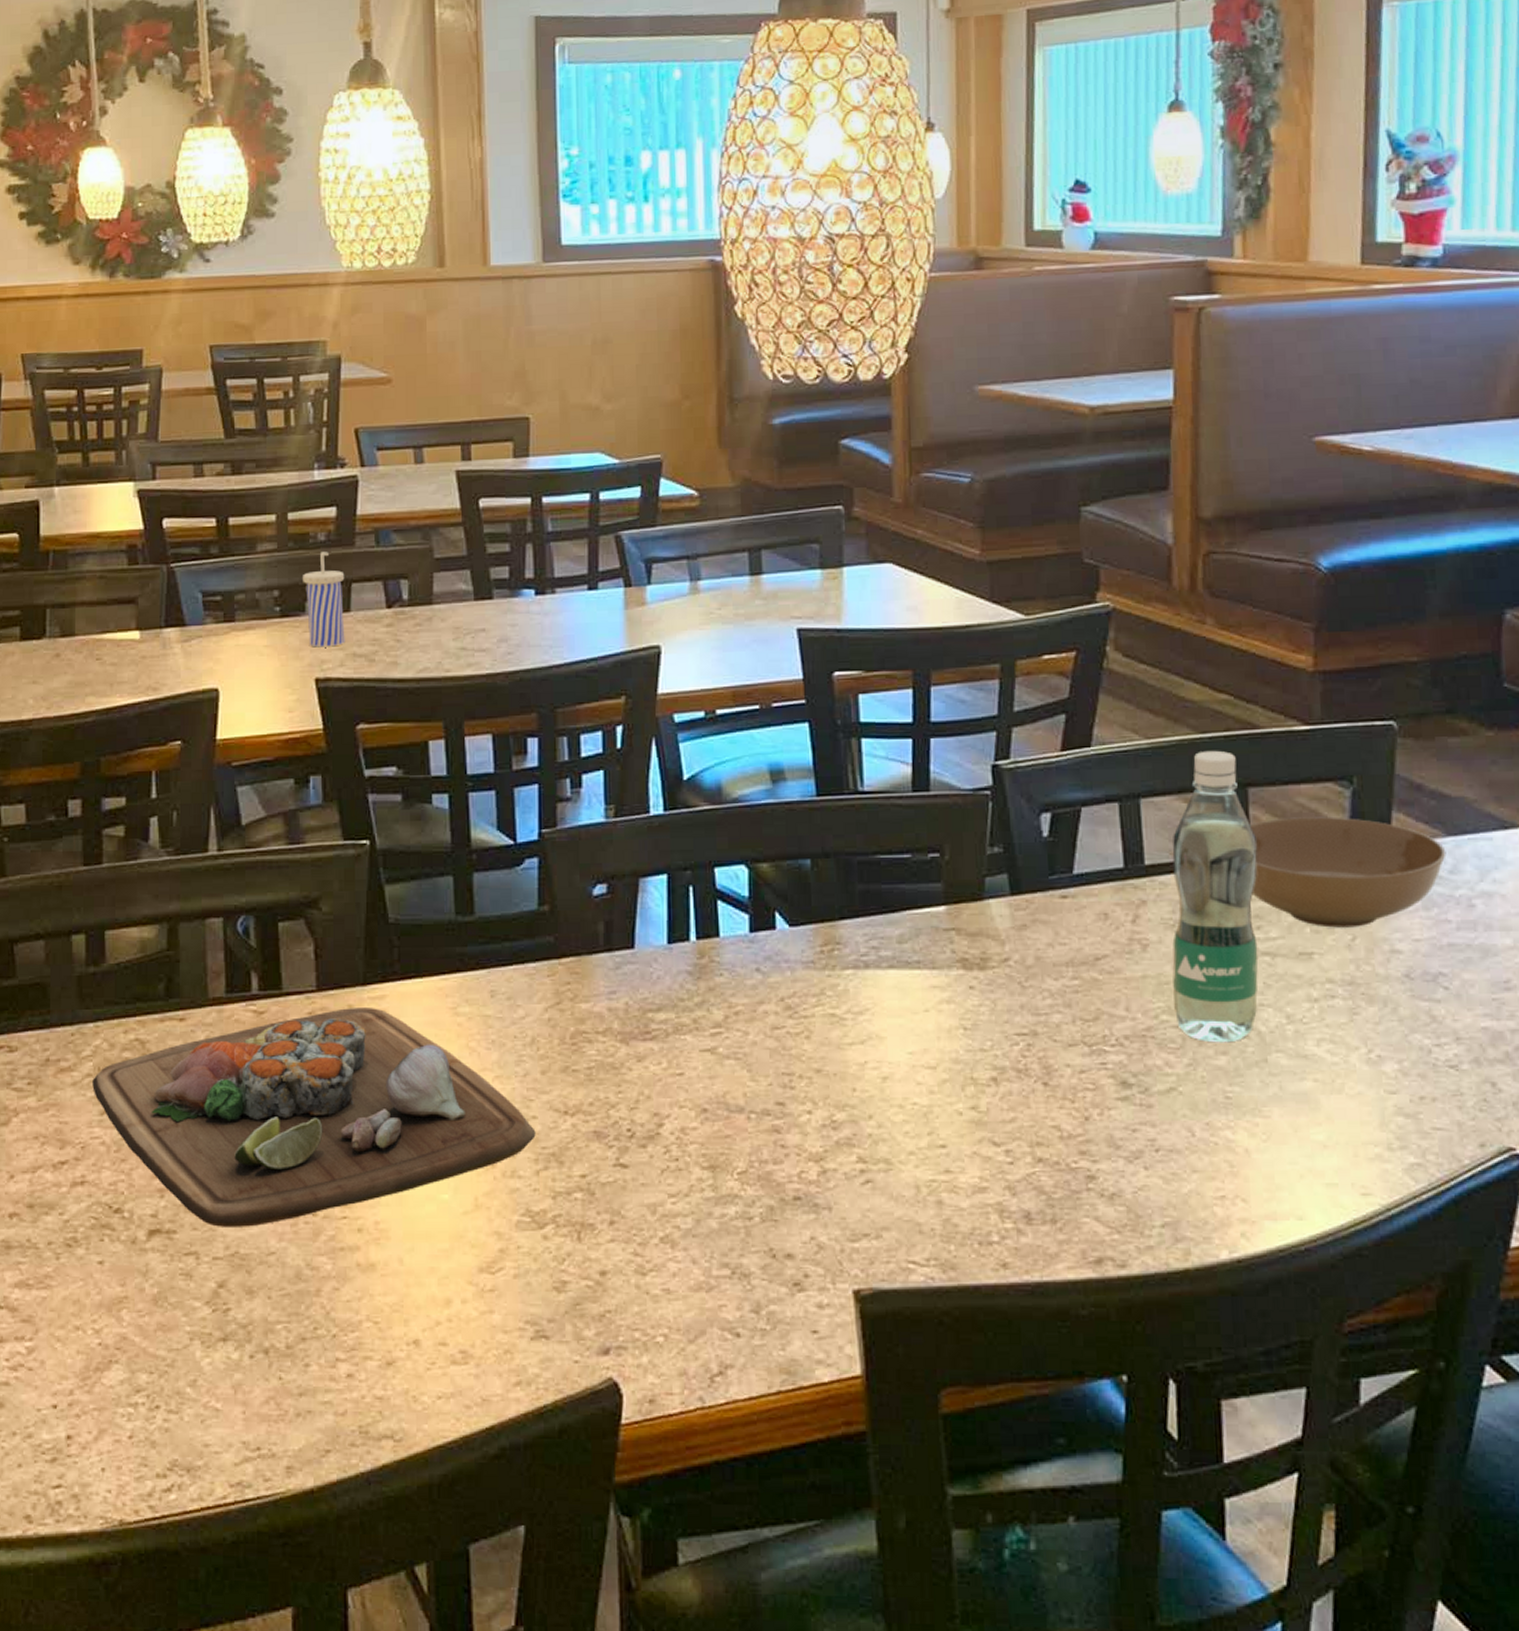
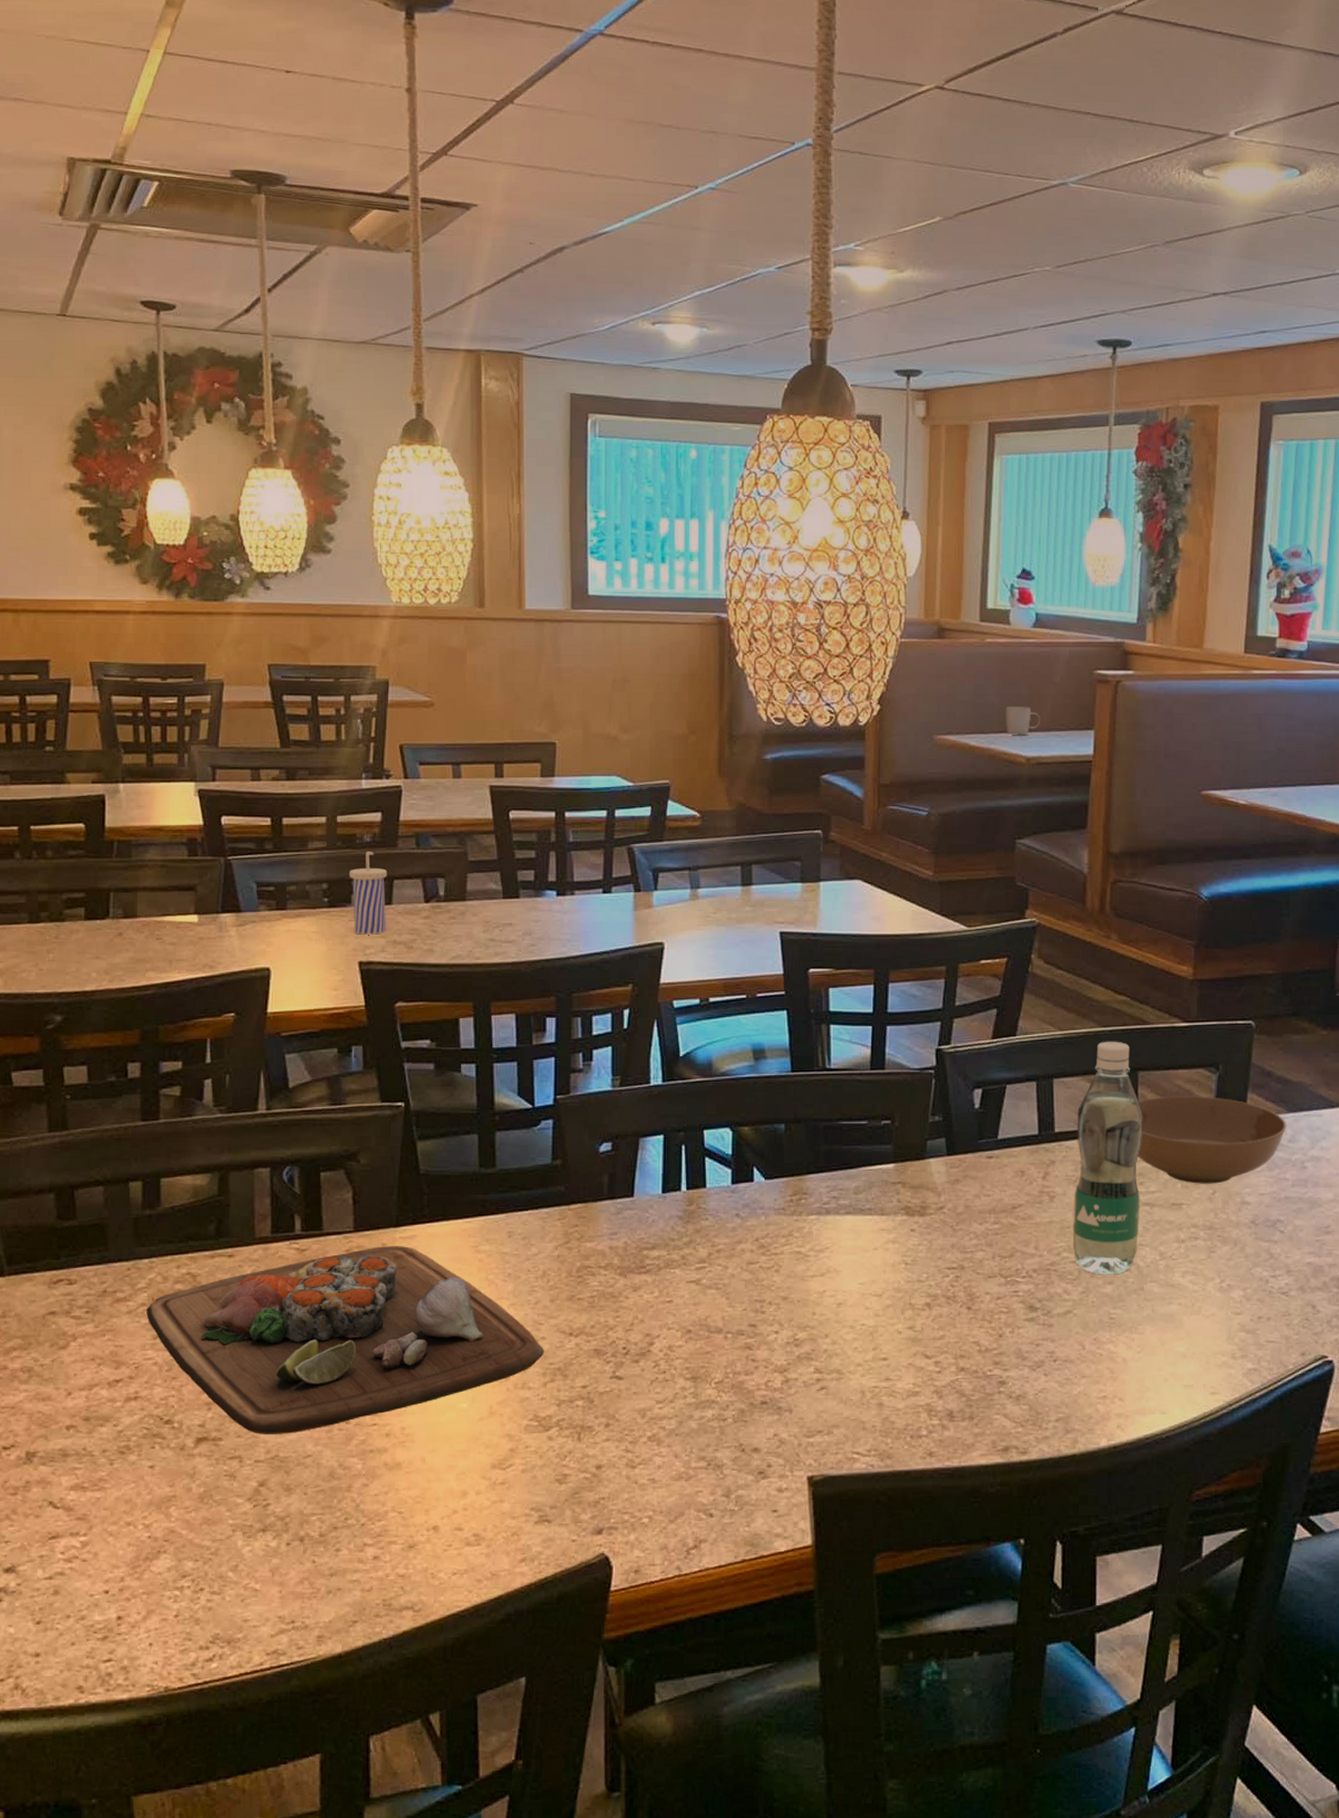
mug: none [1061,344,1105,381] -> present [1005,705,1040,736]

